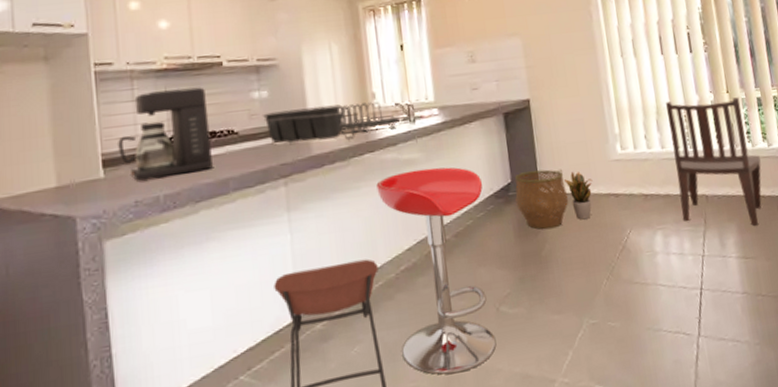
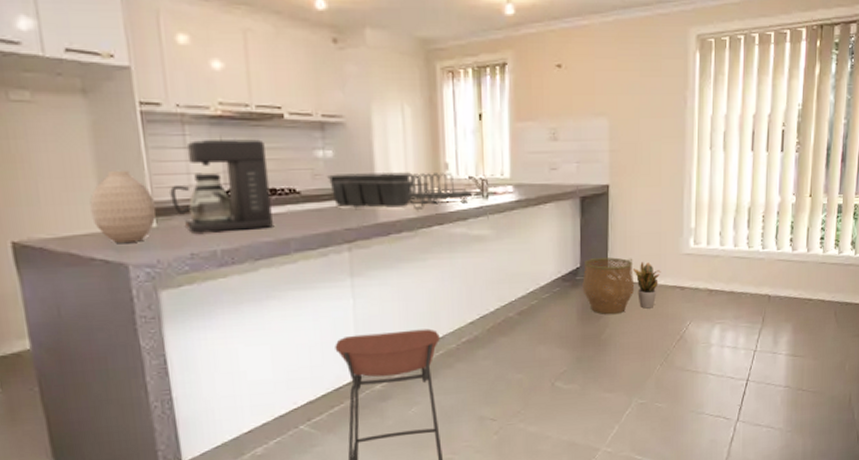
vase: none [44,126,105,197] -> present [90,169,157,243]
bar stool: present [376,167,496,375] -> none [443,246,550,438]
dining chair: present [665,97,762,226] -> none [742,200,828,327]

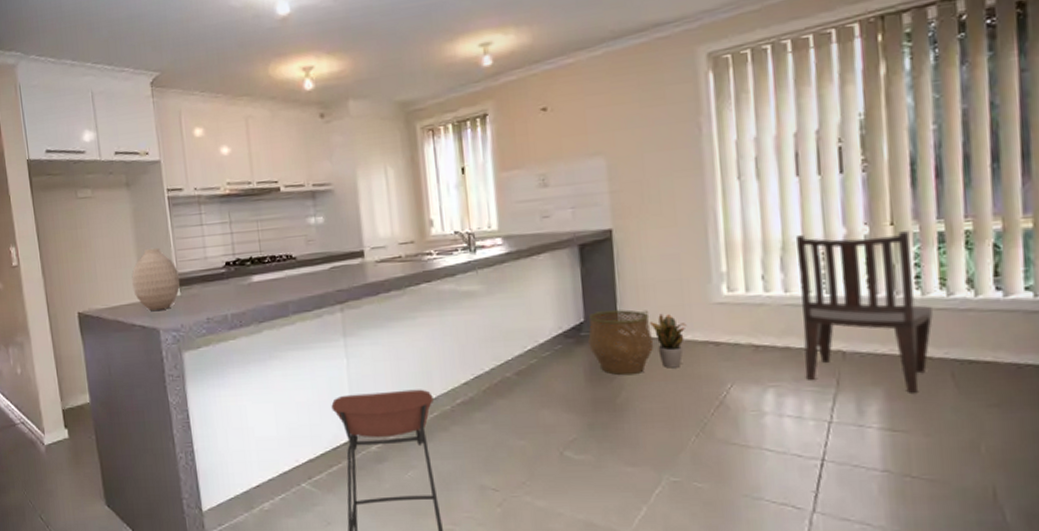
coffee maker: present [170,139,274,233] -> none [190,212,275,300]
dish rack: present [327,172,473,211] -> none [319,229,460,270]
dining chair: none [742,200,828,327] -> present [795,231,933,393]

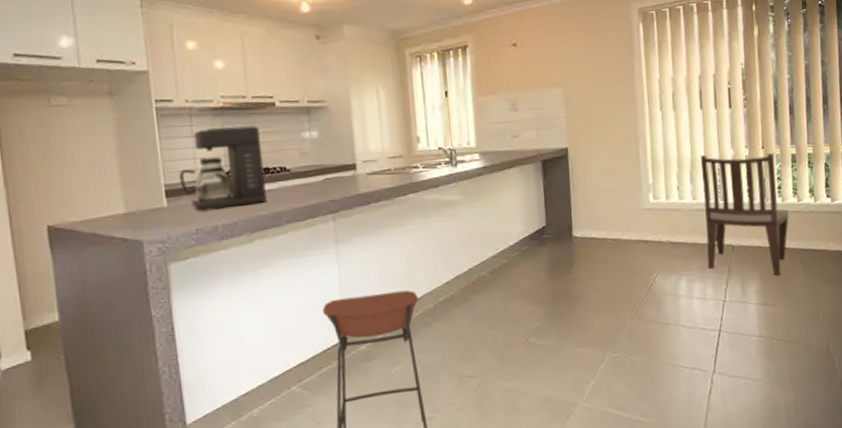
vase: present [131,247,181,311] -> none [112,158,168,223]
coffee maker: none [190,212,275,300] -> present [179,125,268,211]
basket: present [588,309,654,376] -> none [549,215,600,271]
potted plant: present [650,313,687,369] -> none [597,218,624,263]

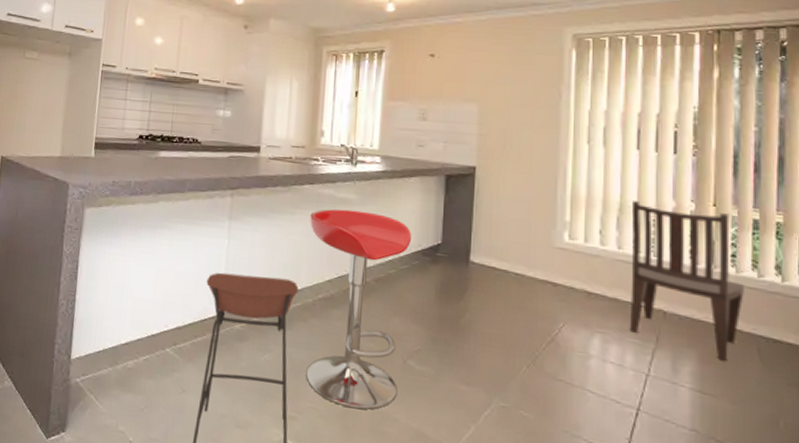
coffee maker: present [179,125,268,211] -> none [108,95,181,168]
bar stool: none [418,209,525,395] -> present [306,209,411,410]

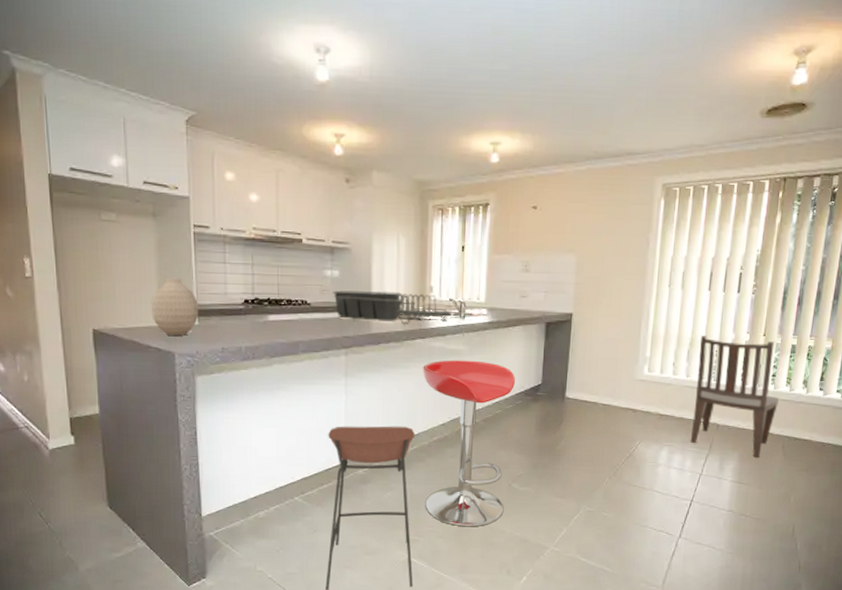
vase: none [54,111,98,167] -> present [151,277,199,336]
dish rack: none [224,130,344,170] -> present [333,290,452,326]

